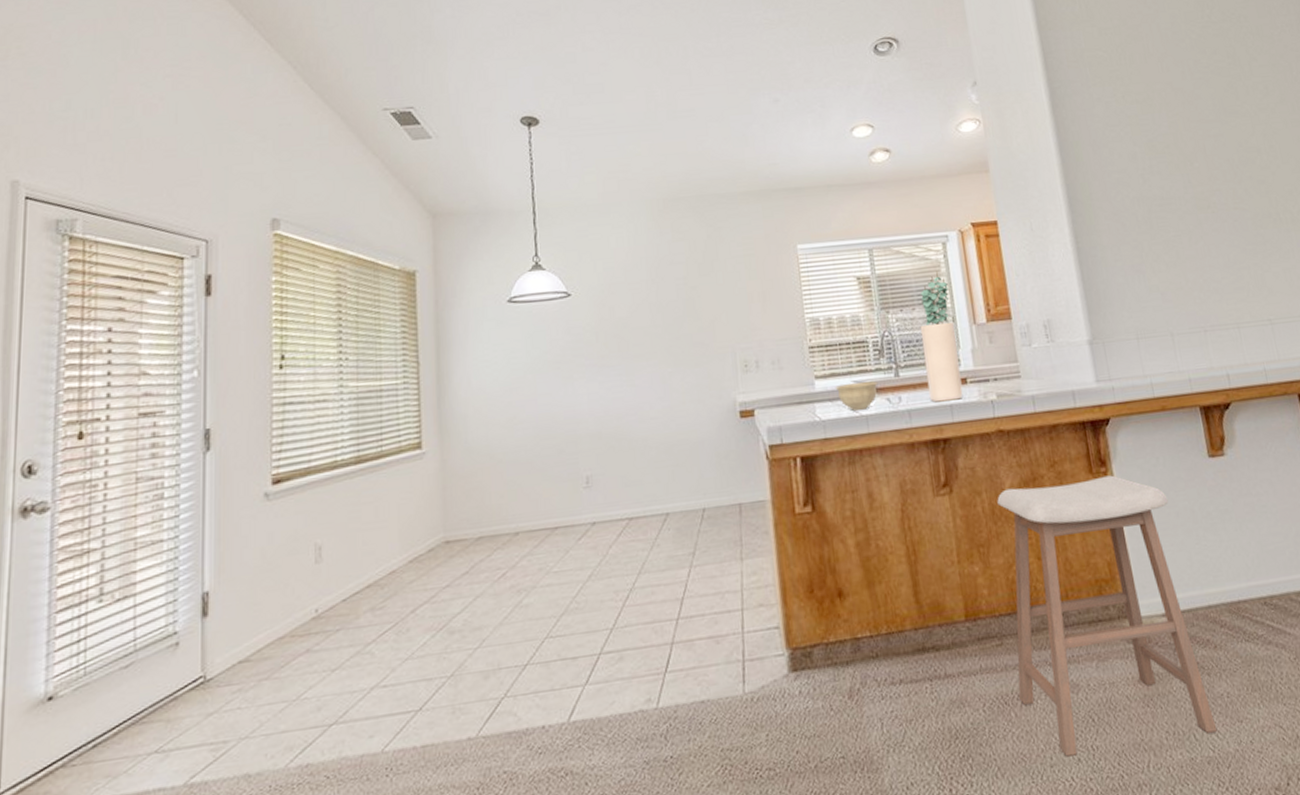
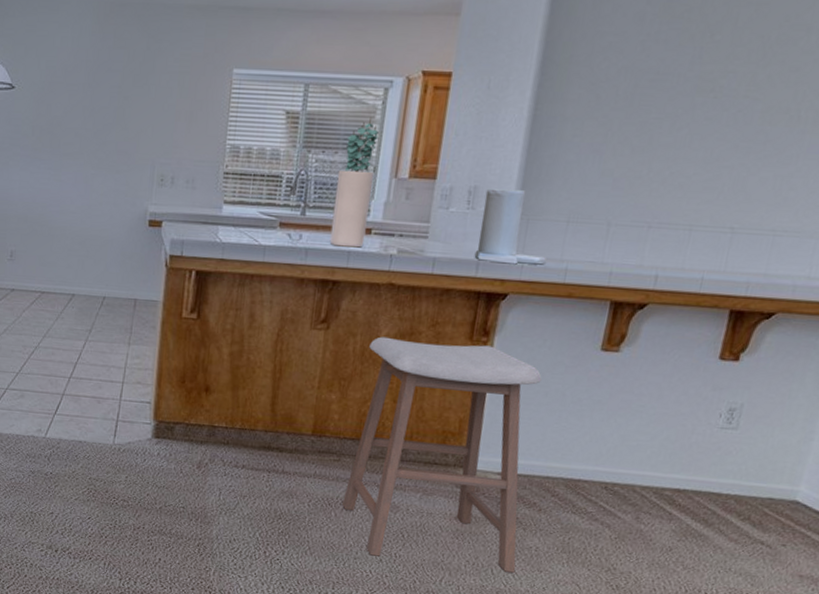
bowl: present [835,381,878,411] -> none [241,213,283,240]
paper towel: none [1058,316,1133,390] -> present [474,188,547,265]

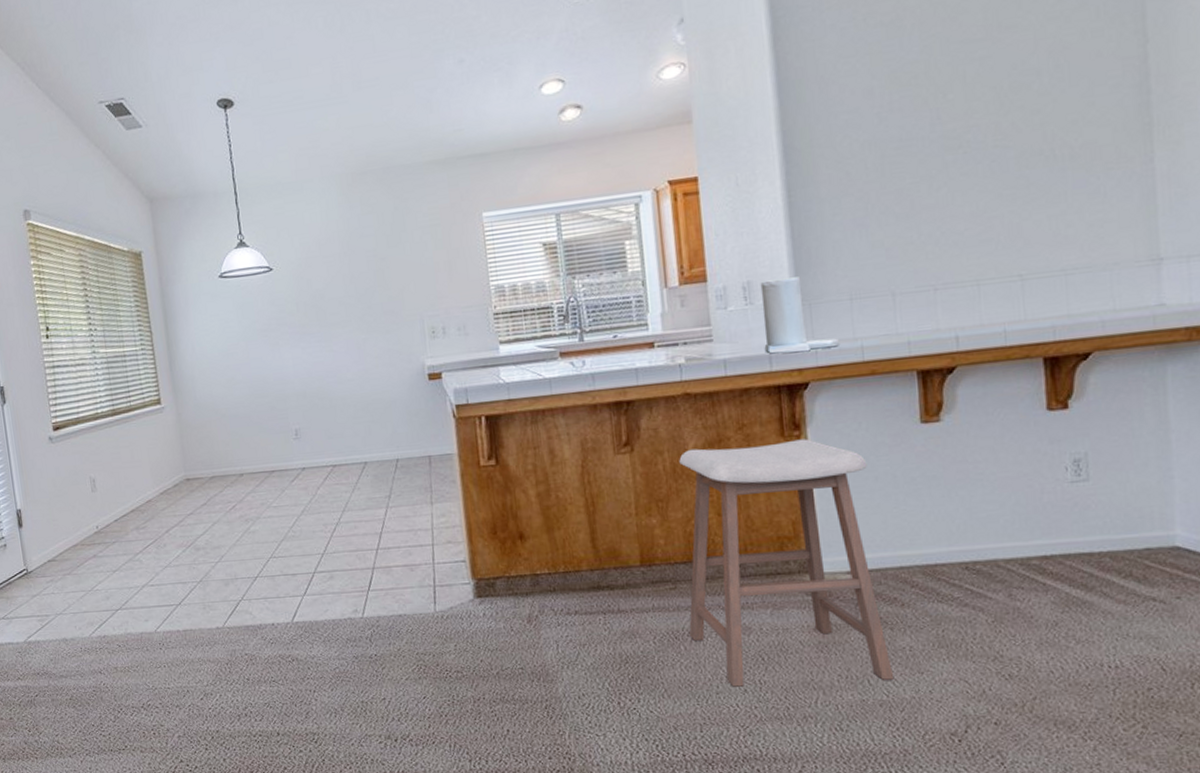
vase: present [329,117,379,248] -> none [607,233,650,366]

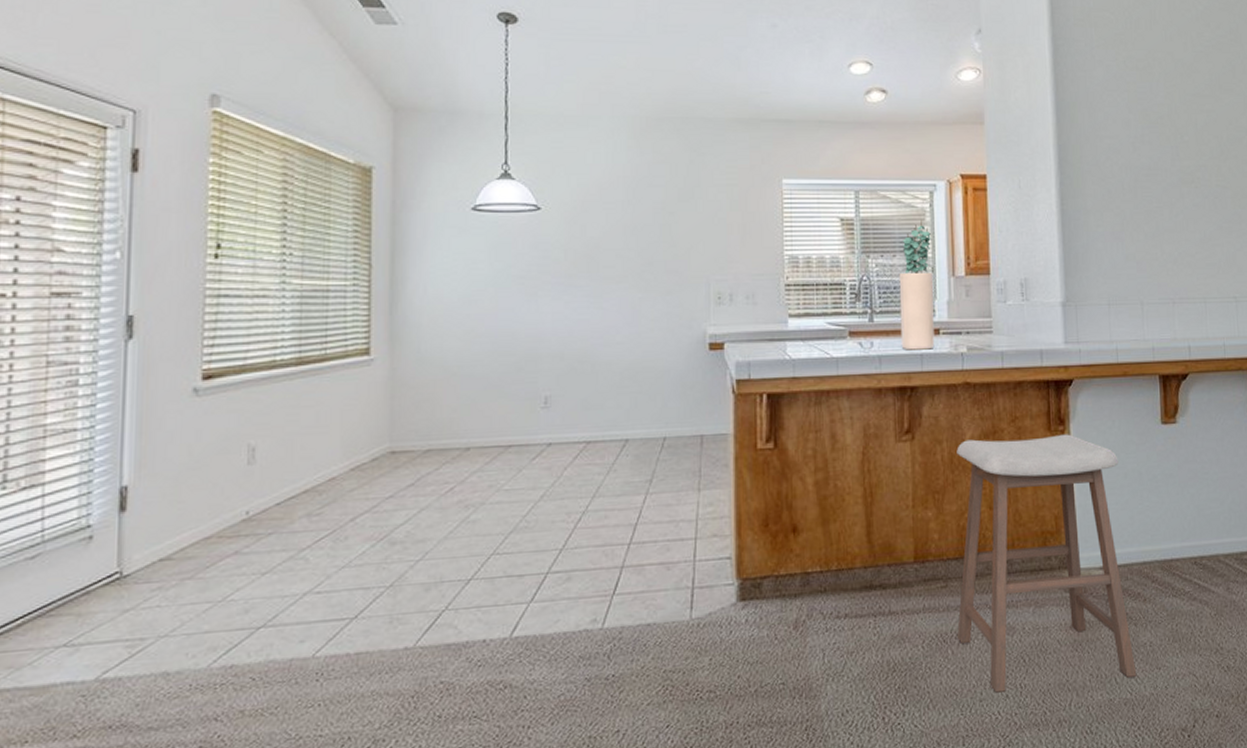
vase: none [607,233,650,366] -> present [899,219,935,350]
paper towel: present [760,277,840,354] -> none [1035,279,1100,350]

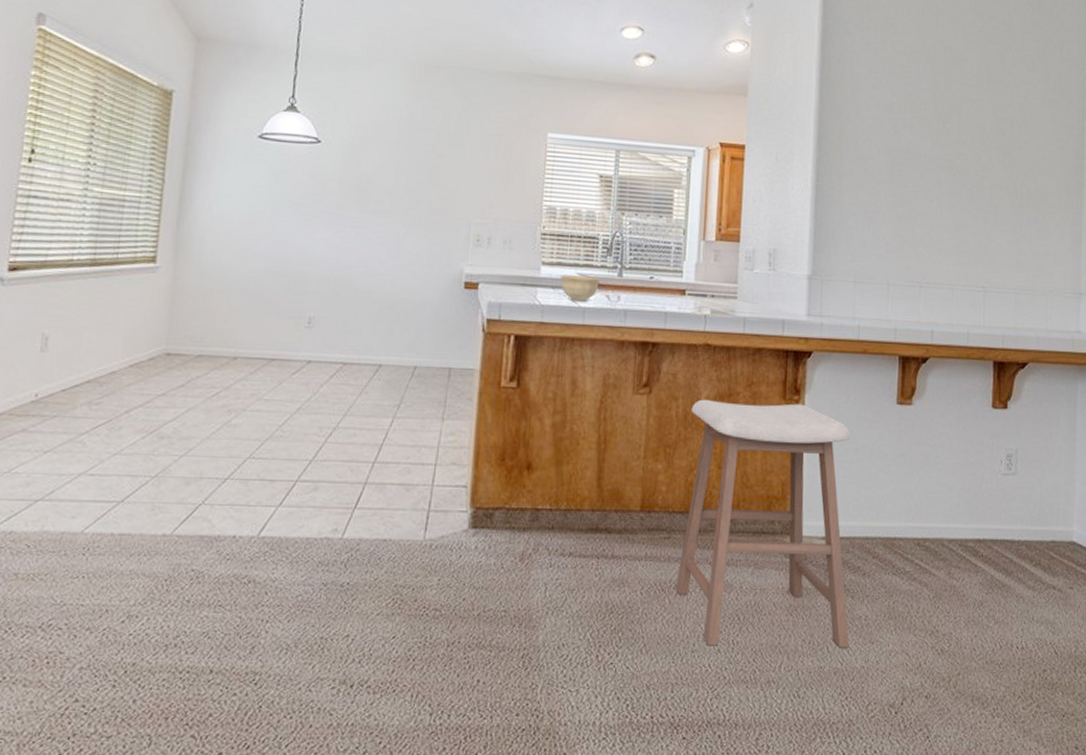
bowl: none [808,324,852,352] -> present [559,275,601,302]
vase: present [899,219,935,350] -> none [647,182,686,309]

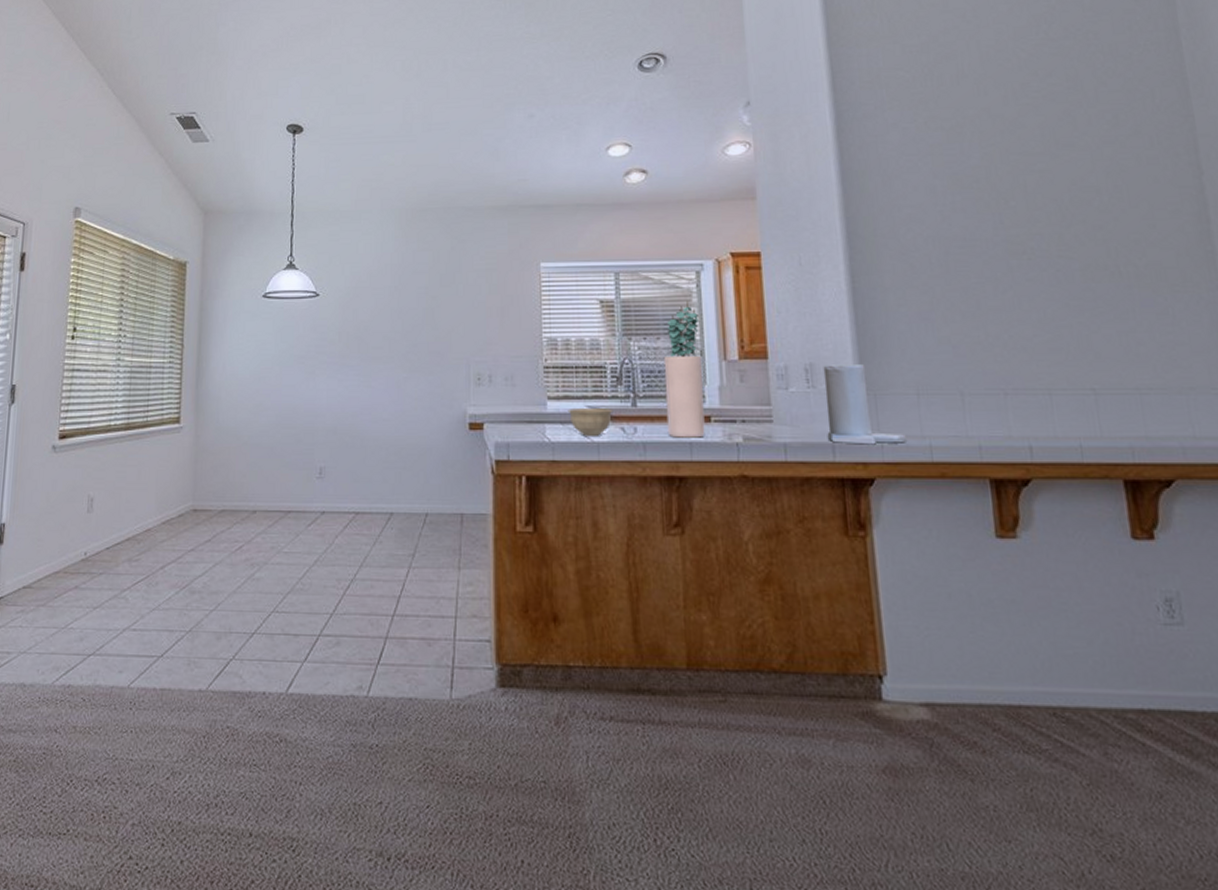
vase: none [647,182,686,309] -> present [663,300,705,438]
bar stool: present [676,399,850,648] -> none [733,539,978,846]
paper towel: none [779,251,842,323] -> present [823,364,908,445]

